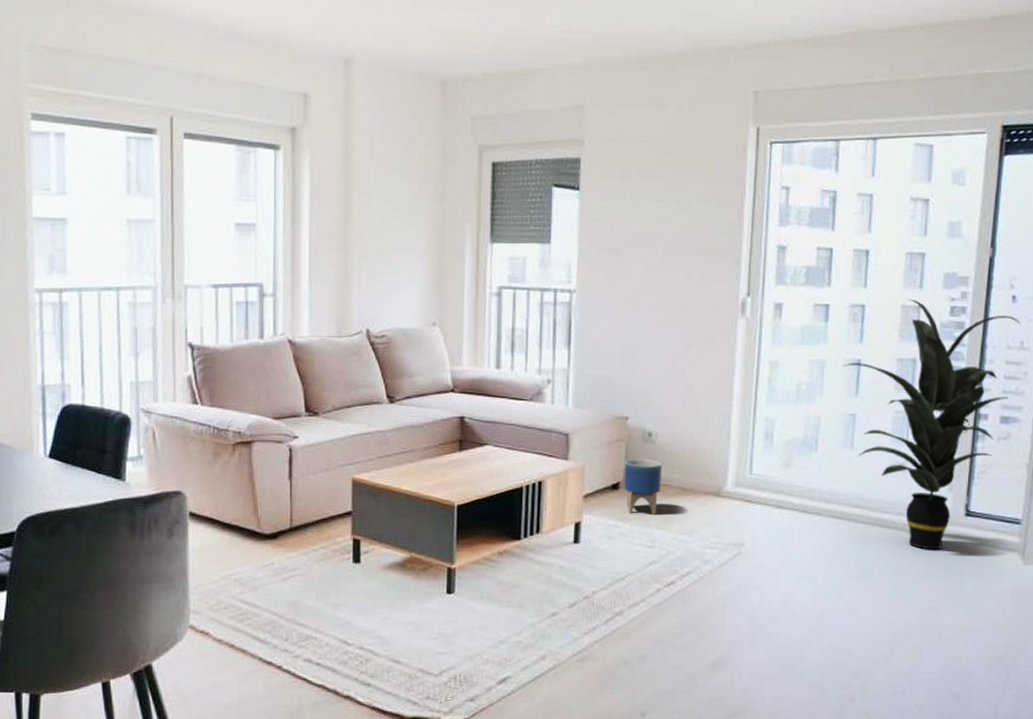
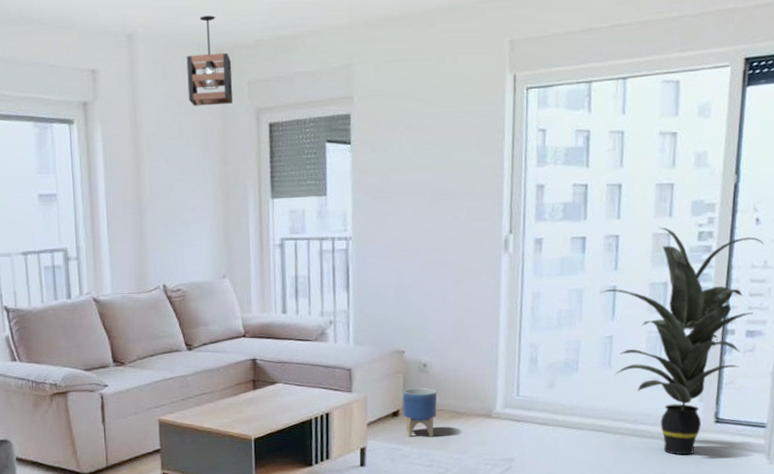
pendant light: none [406,45,455,140] -> present [186,15,233,106]

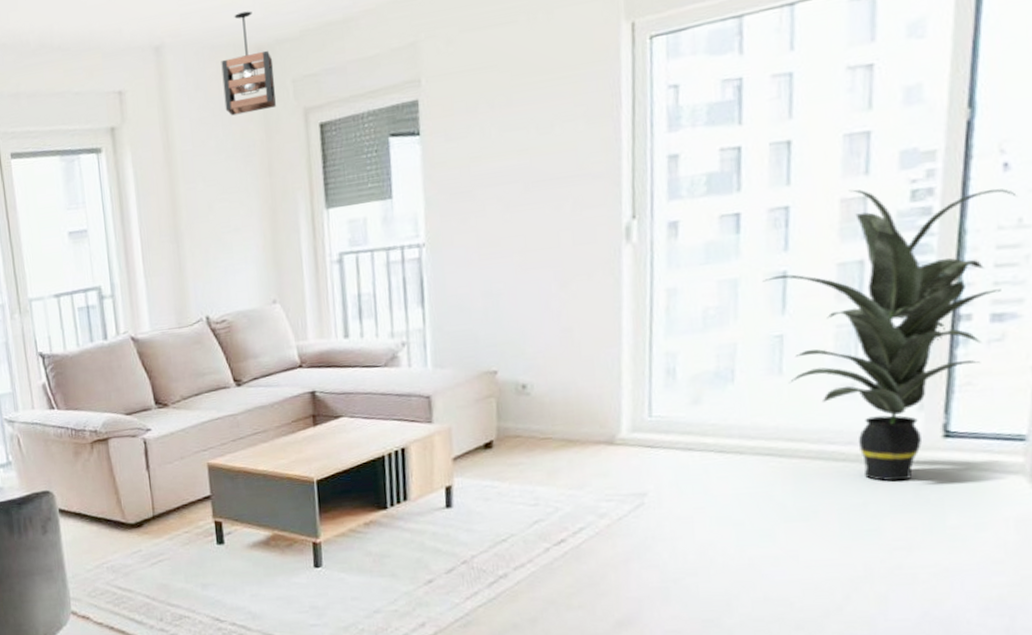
planter: present [402,387,438,437] -> none [496,413,542,472]

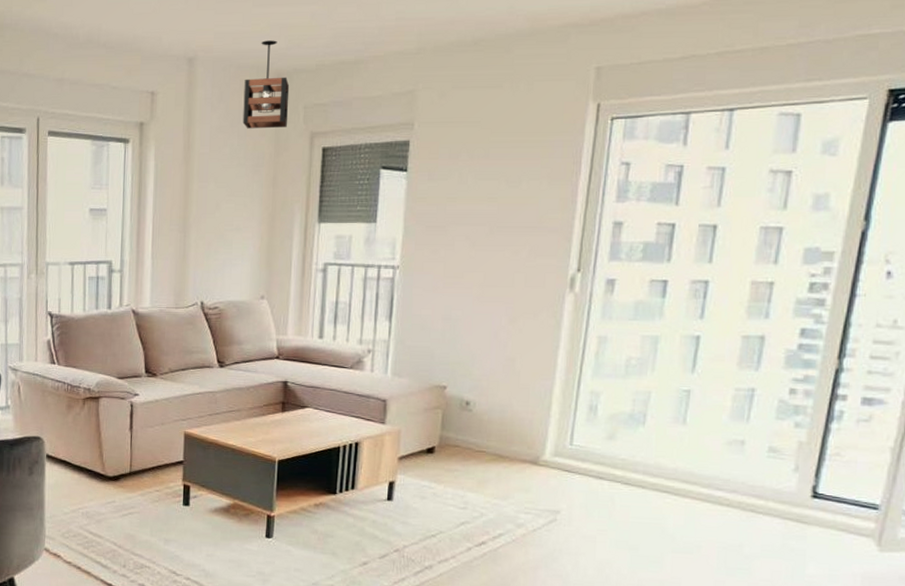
indoor plant: present [763,188,1017,482] -> none [679,274,895,530]

